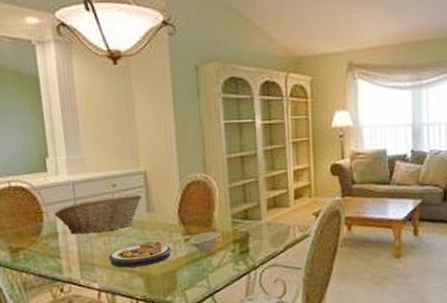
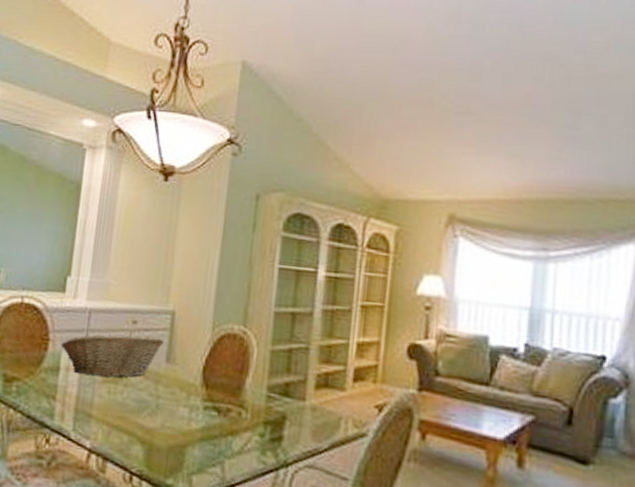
plate: present [108,240,171,268] -> none [109,399,186,432]
bowl: present [189,231,220,252] -> none [209,402,249,429]

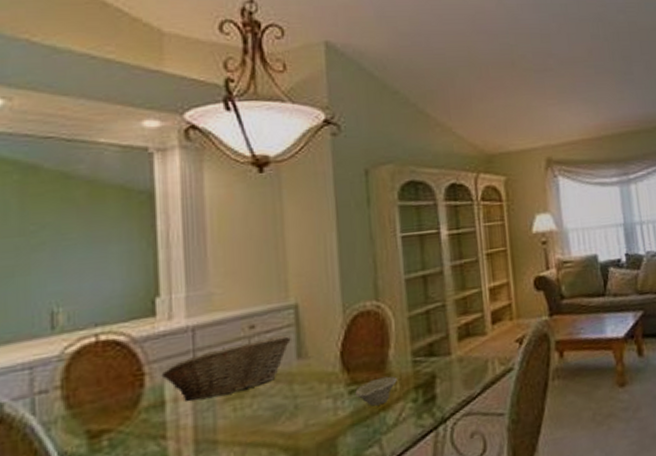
bowl: none [209,402,249,429] -> present [355,376,397,407]

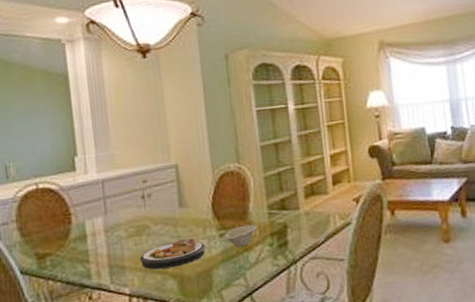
fruit basket: present [161,335,291,401] -> none [82,188,174,236]
plate: none [239,397,330,443] -> present [140,238,206,270]

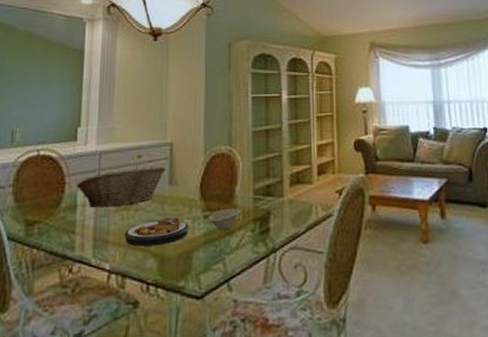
fruit basket: none [82,188,174,236] -> present [76,165,166,208]

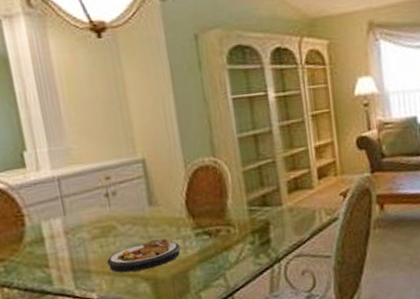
fruit basket: present [76,165,166,208] -> none [37,185,142,238]
bowl: present [209,208,241,231] -> none [200,222,236,247]

